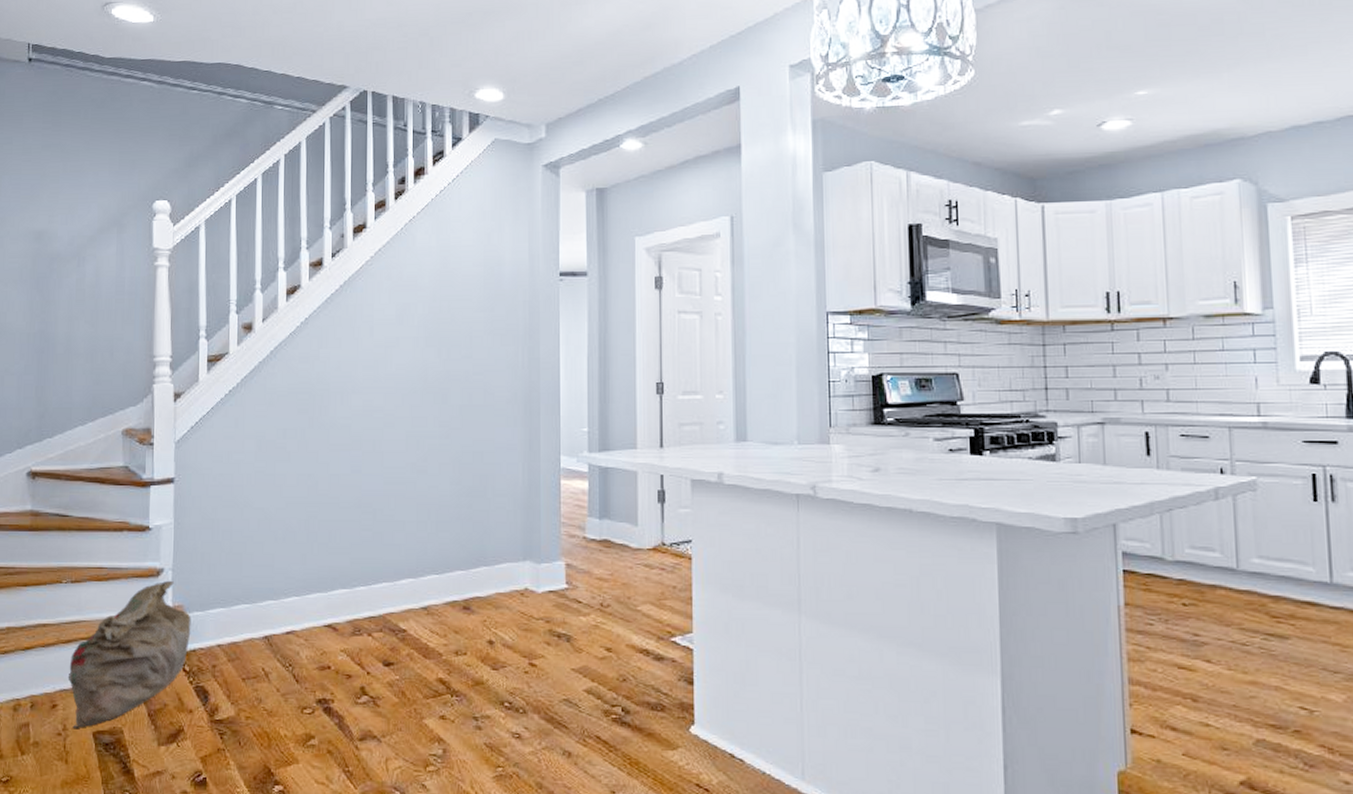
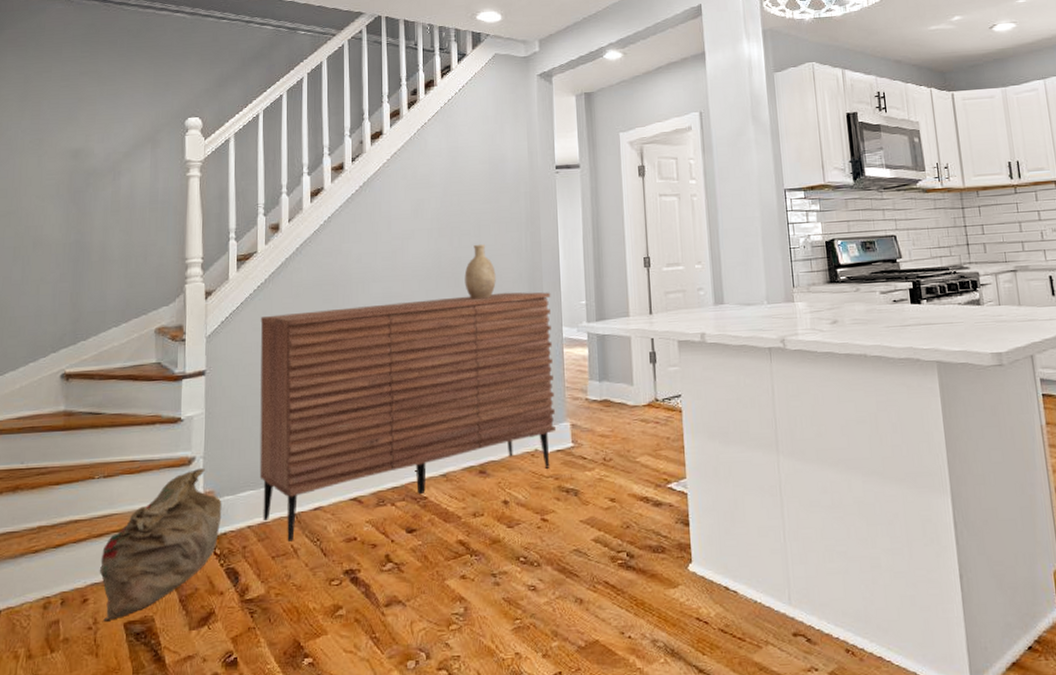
sideboard: none [230,413,549,664] -> present [259,292,556,542]
decorative vase: none [453,357,488,419] -> present [464,244,496,299]

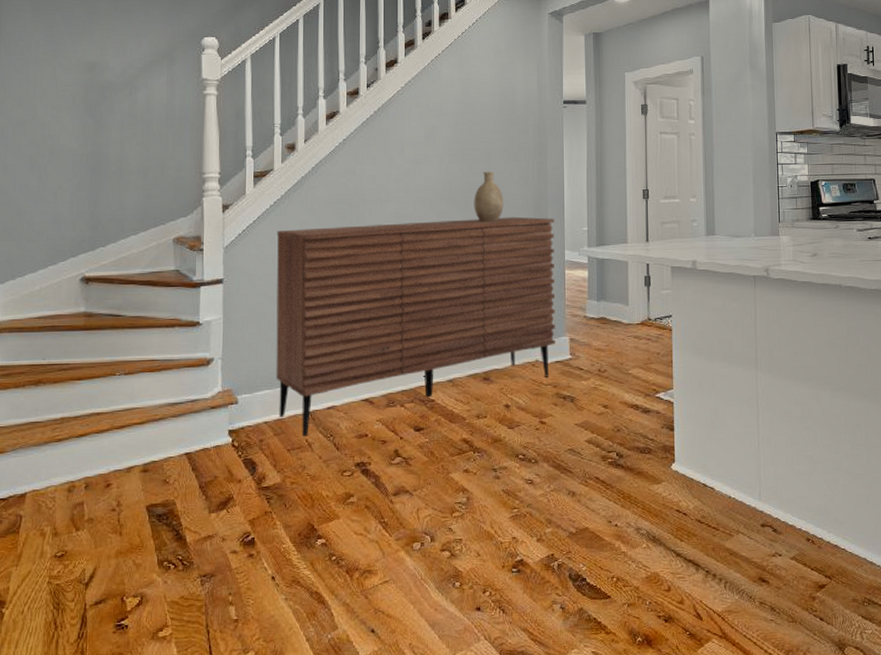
bag: present [100,467,222,621] -> none [122,368,240,503]

